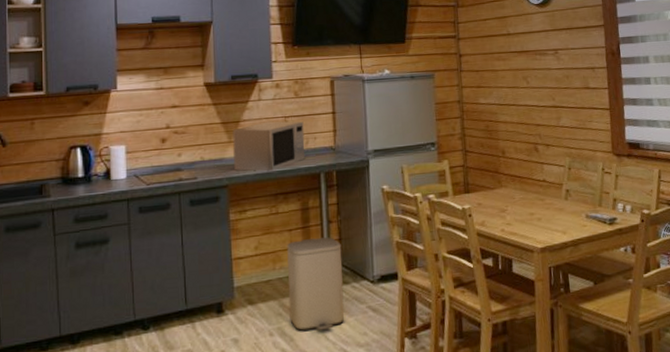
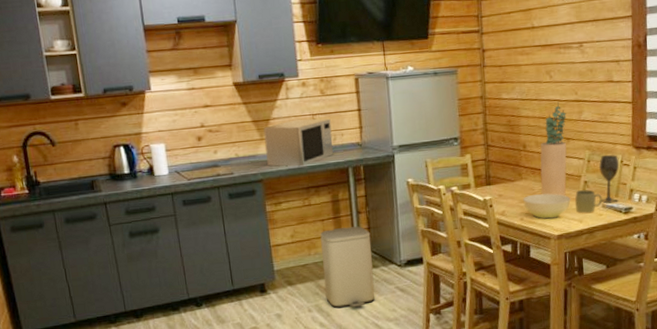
bowl: none [503,202,553,230] -> present [523,193,571,219]
vase: none [519,107,548,206] -> present [540,102,567,197]
mug: none [557,198,586,225] -> present [574,189,603,214]
wine glass: none [580,162,601,214] -> present [599,154,620,203]

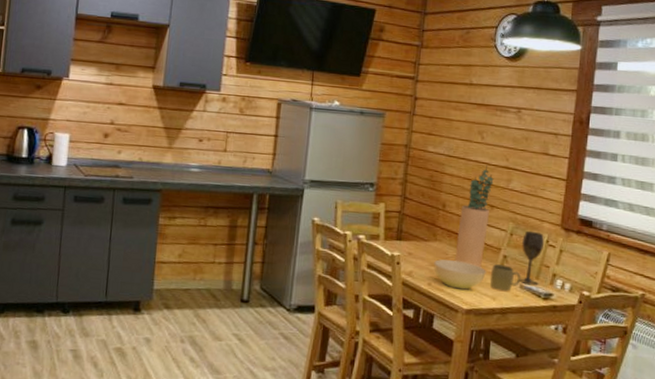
microwave: present [263,118,334,167] -> none [170,133,245,184]
pedal bin: present [320,226,375,309] -> none [202,256,264,347]

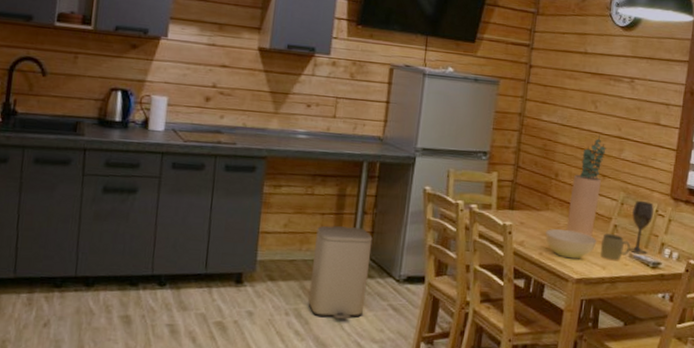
pedal bin: none [202,256,264,347] -> present [308,225,373,319]

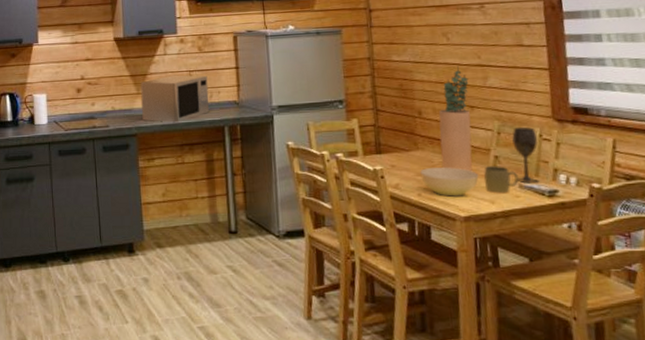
microwave: none [276,99,355,151] -> present [140,75,210,123]
pedal bin: present [308,225,373,319] -> none [193,189,250,279]

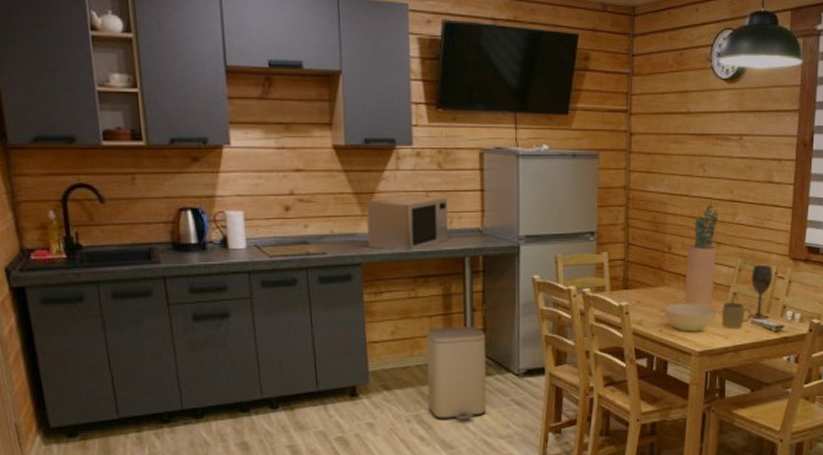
pedal bin: none [193,189,250,279] -> present [426,326,487,421]

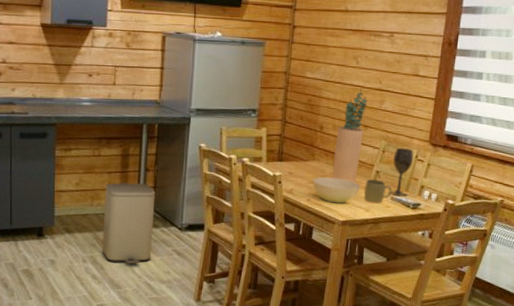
microwave: present [366,195,449,251] -> none [63,68,132,116]

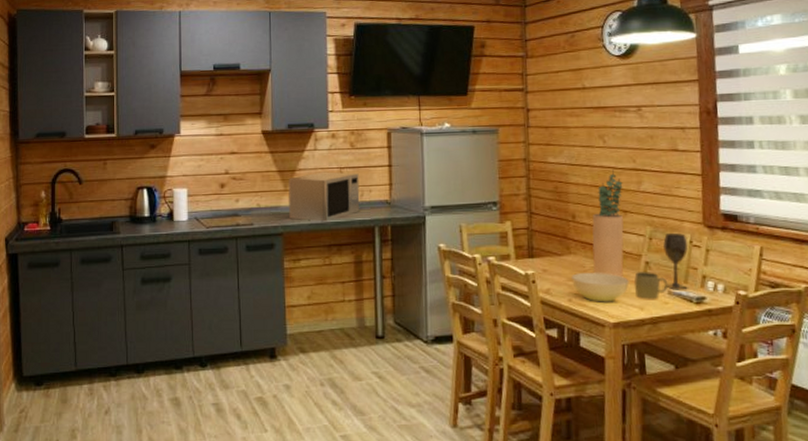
microwave: none [63,68,132,116] -> present [288,171,360,222]
pedal bin: present [102,183,156,264] -> none [339,293,397,385]

